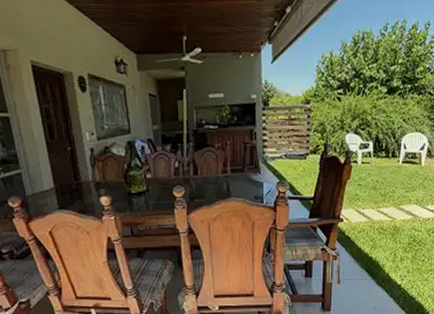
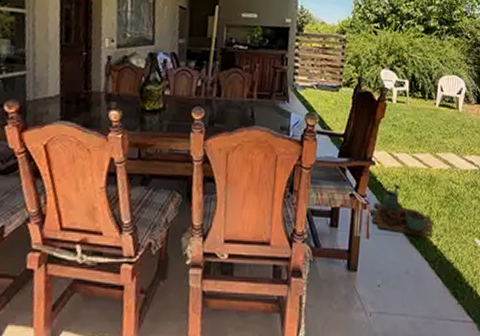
watering can: none [340,236,398,279] -> present [369,184,434,238]

